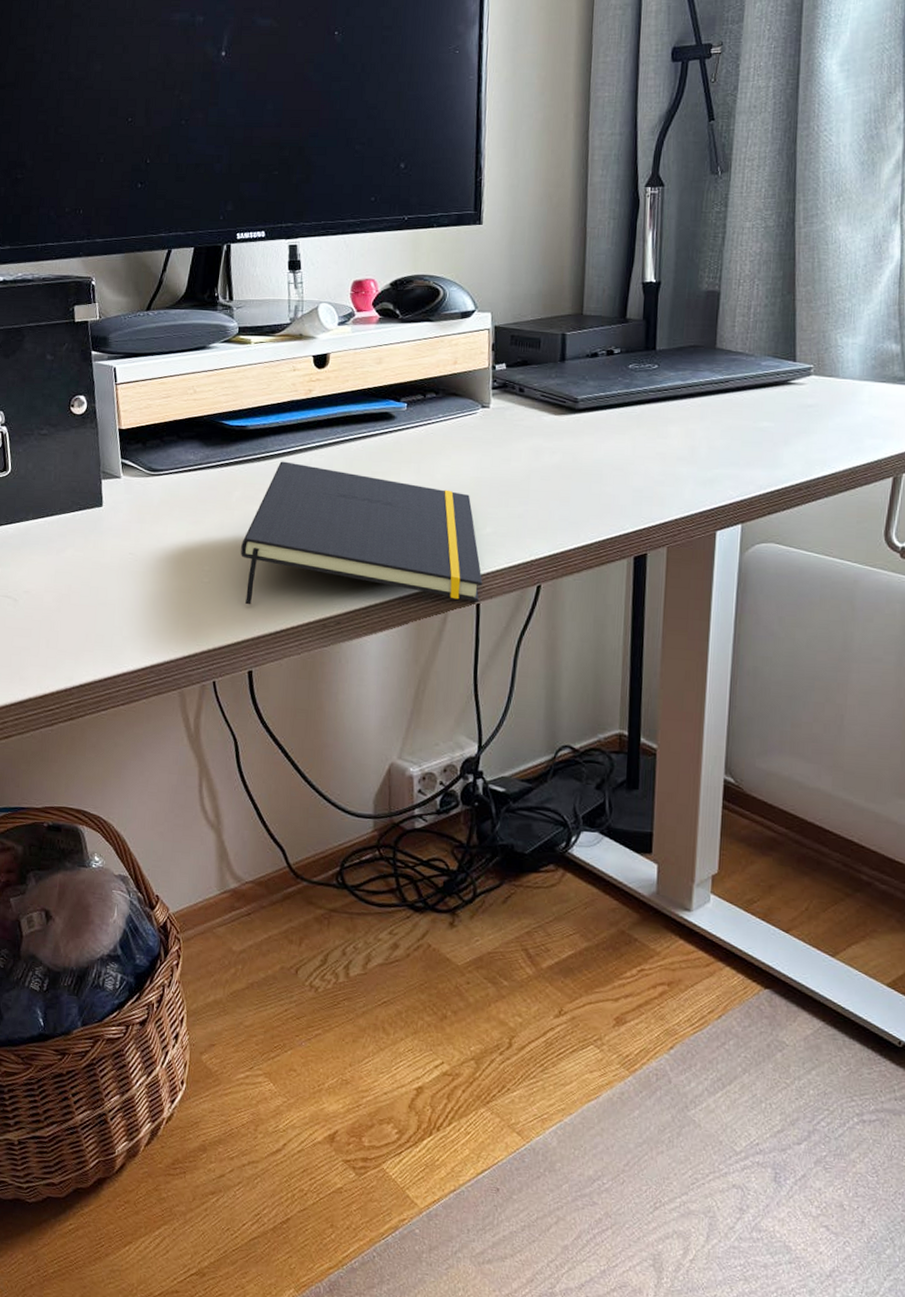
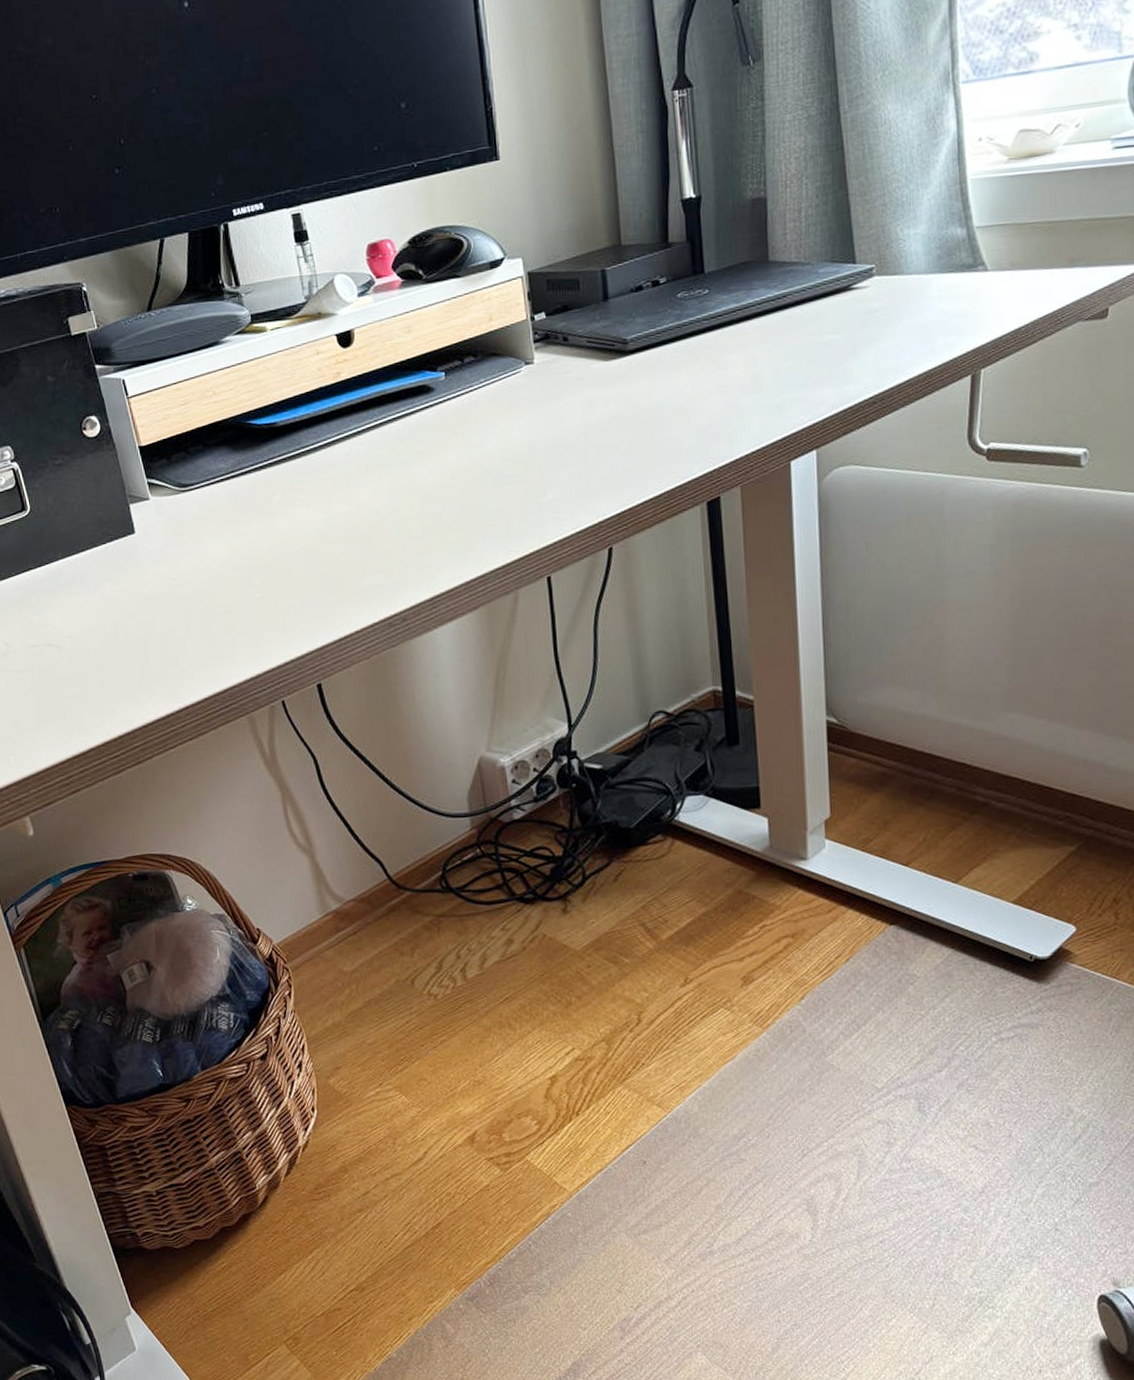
notepad: present [241,461,482,605] -> none [289,455,550,615]

